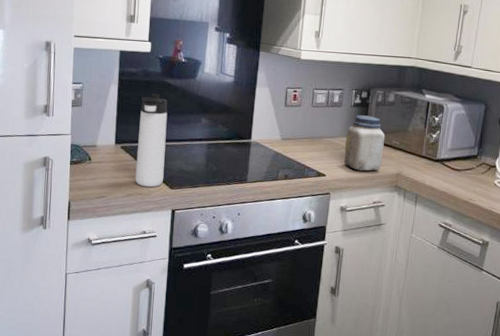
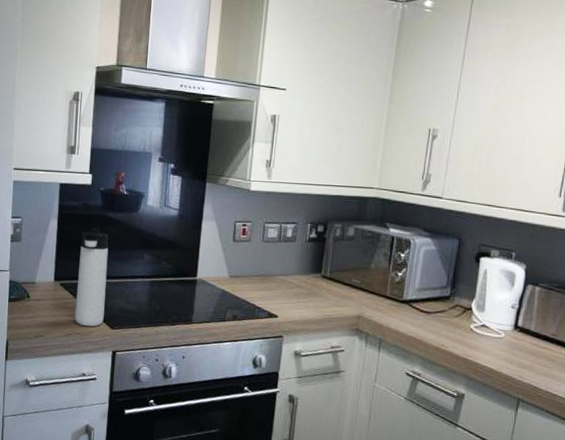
jar: present [344,115,385,171] -> none [298,251,344,313]

